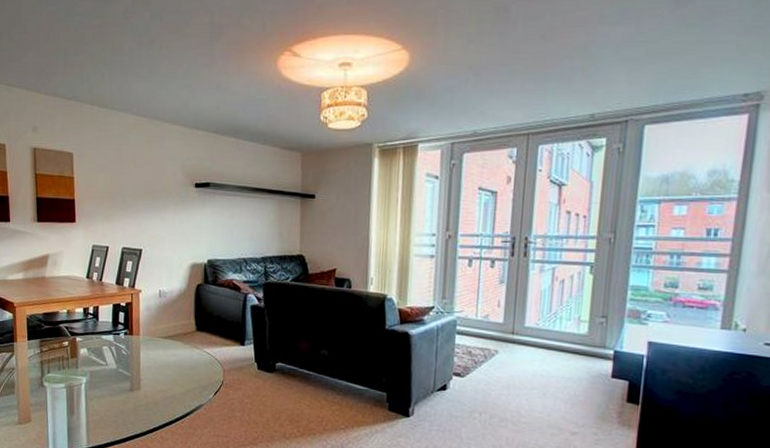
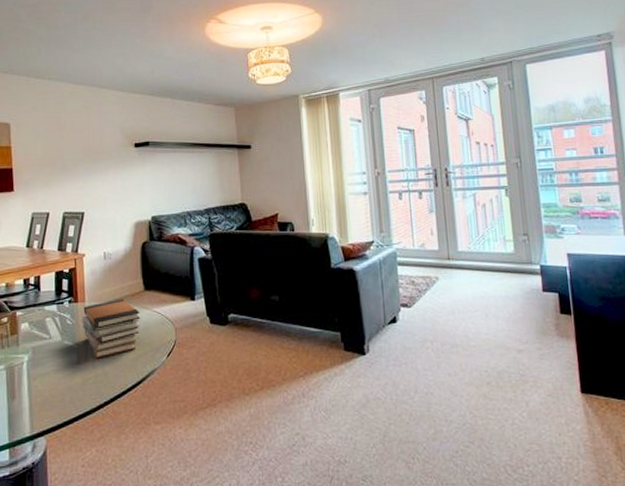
book stack: none [136,336,191,389] -> present [82,298,140,359]

